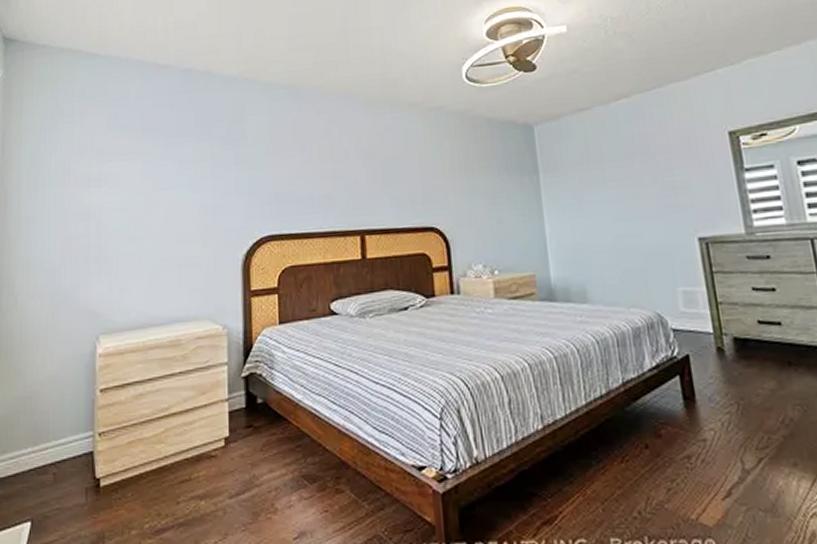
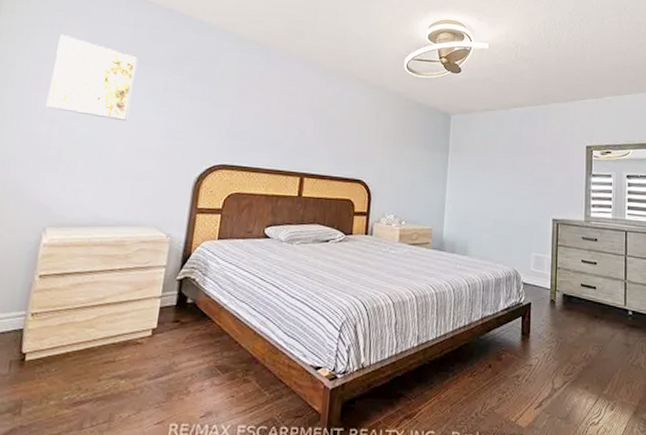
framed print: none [79,120,163,205] -> present [45,34,139,122]

